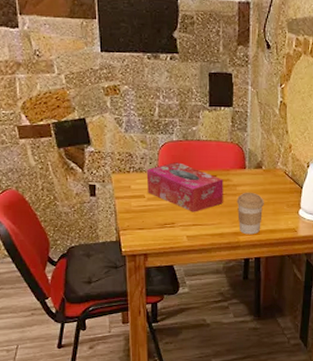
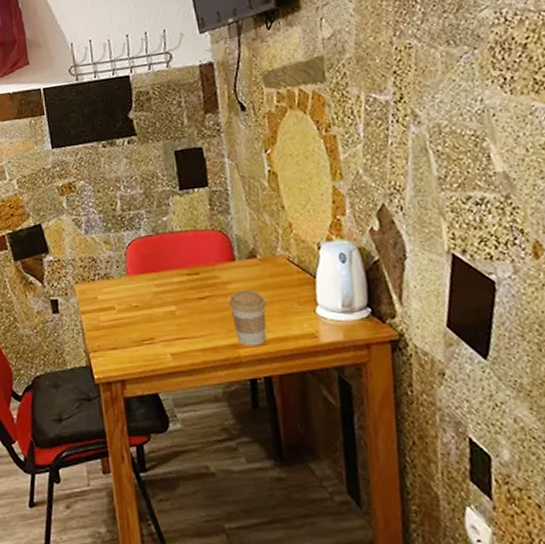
tissue box: present [146,162,223,212] -> none [113,262,212,323]

